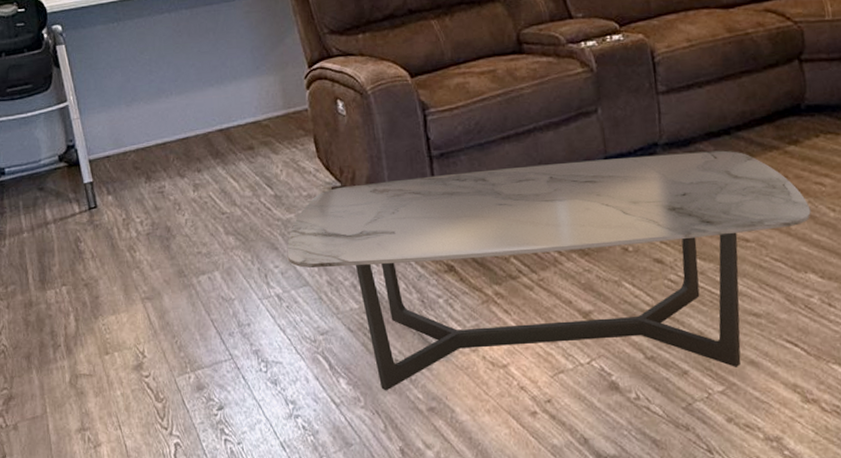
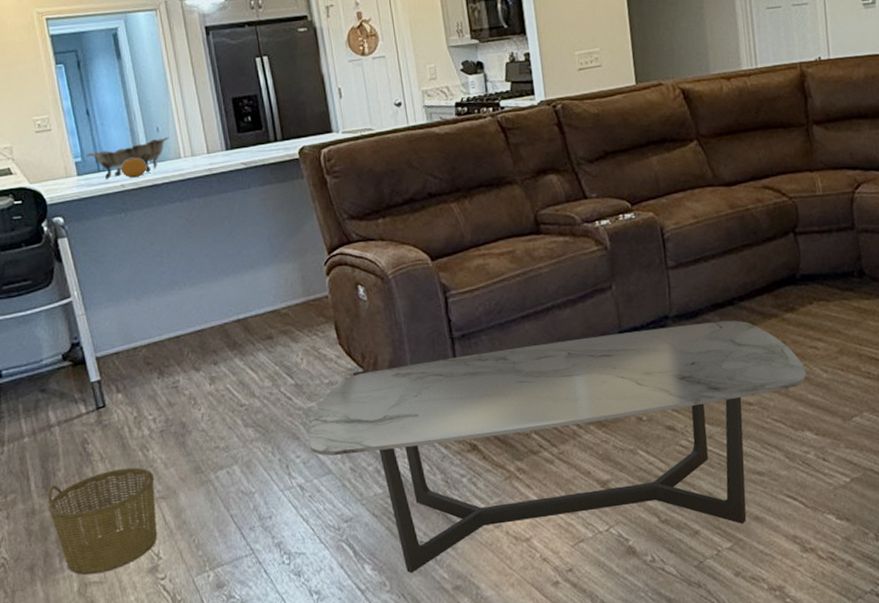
basket: none [43,267,143,367] -> present [47,467,158,575]

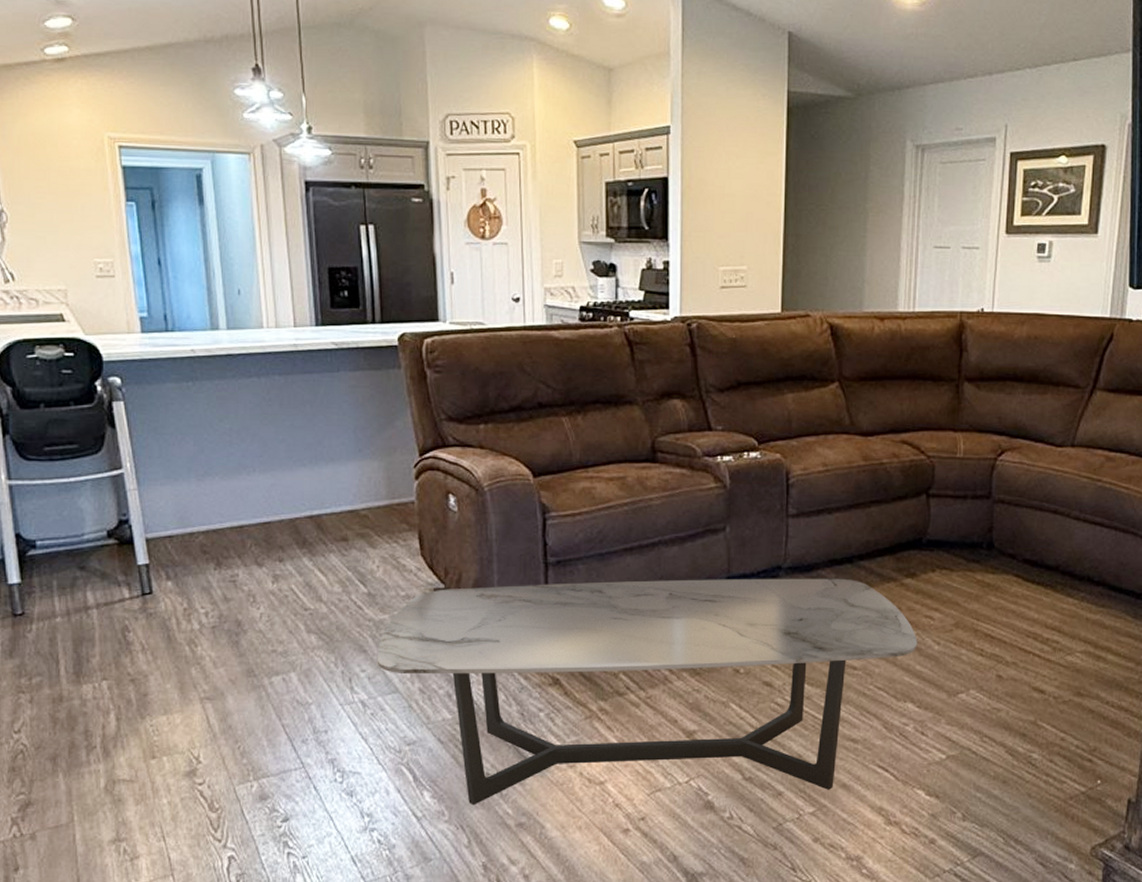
basket: present [47,467,158,575] -> none [78,662,201,771]
decorative bowl: present [86,137,170,180] -> none [153,302,252,341]
fruit: present [120,156,147,178] -> none [192,319,223,343]

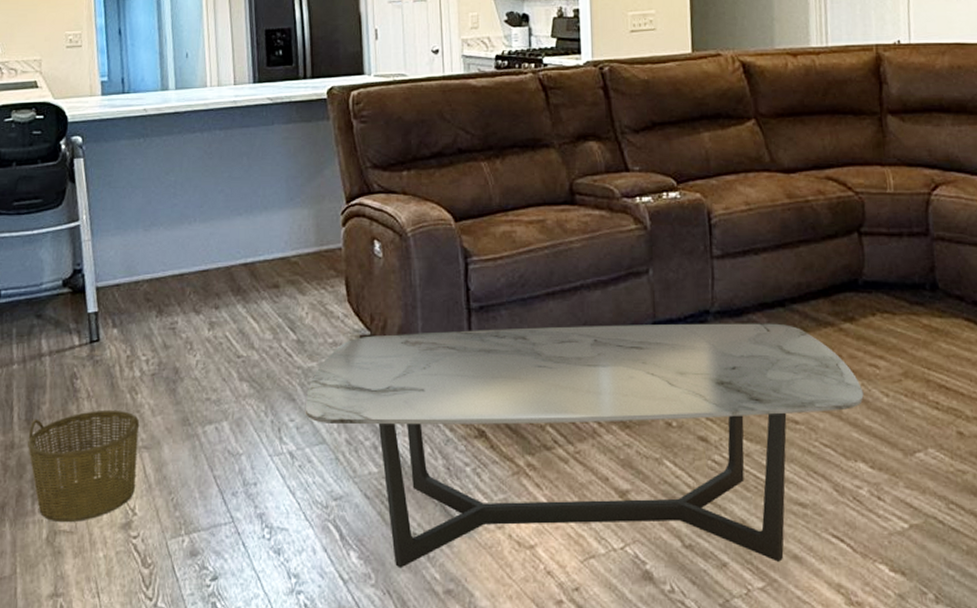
basket: none [78,662,201,771] -> present [28,409,140,522]

